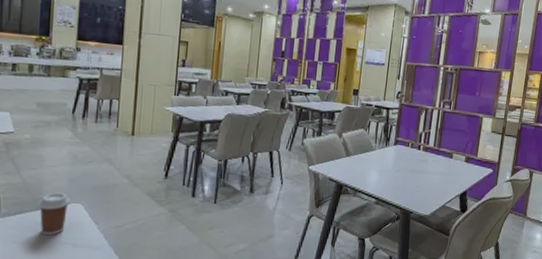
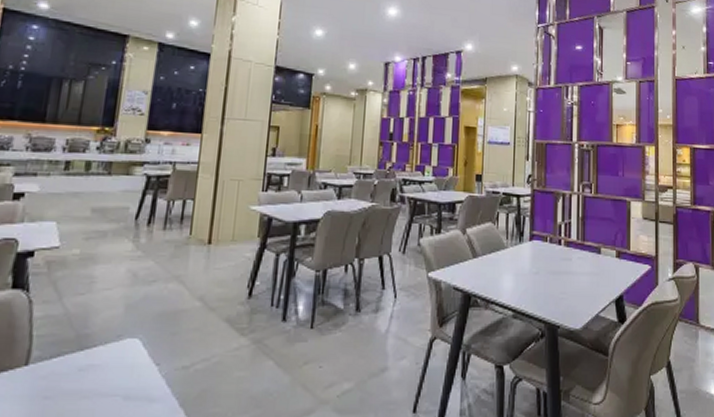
coffee cup: present [38,192,71,235] -> none [81,324,126,384]

